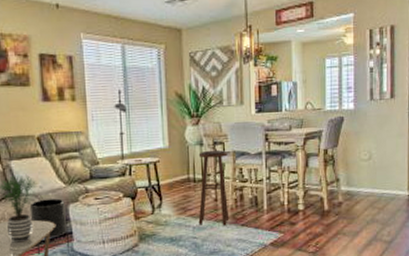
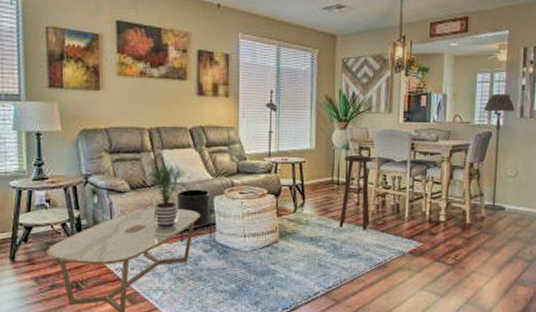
floor lamp: none [334,77,364,195] -> present [482,93,515,211]

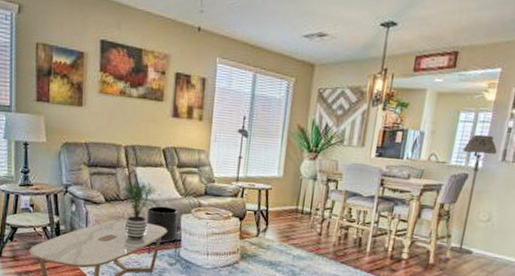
stool: present [339,154,373,230] -> none [299,185,340,260]

